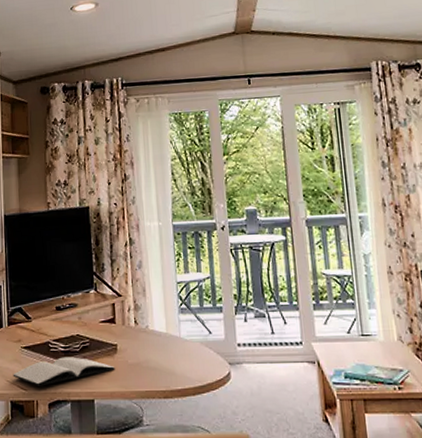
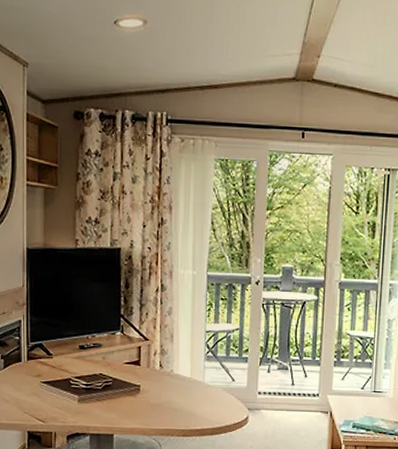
book: present [13,357,115,386] -> none [31,393,137,419]

